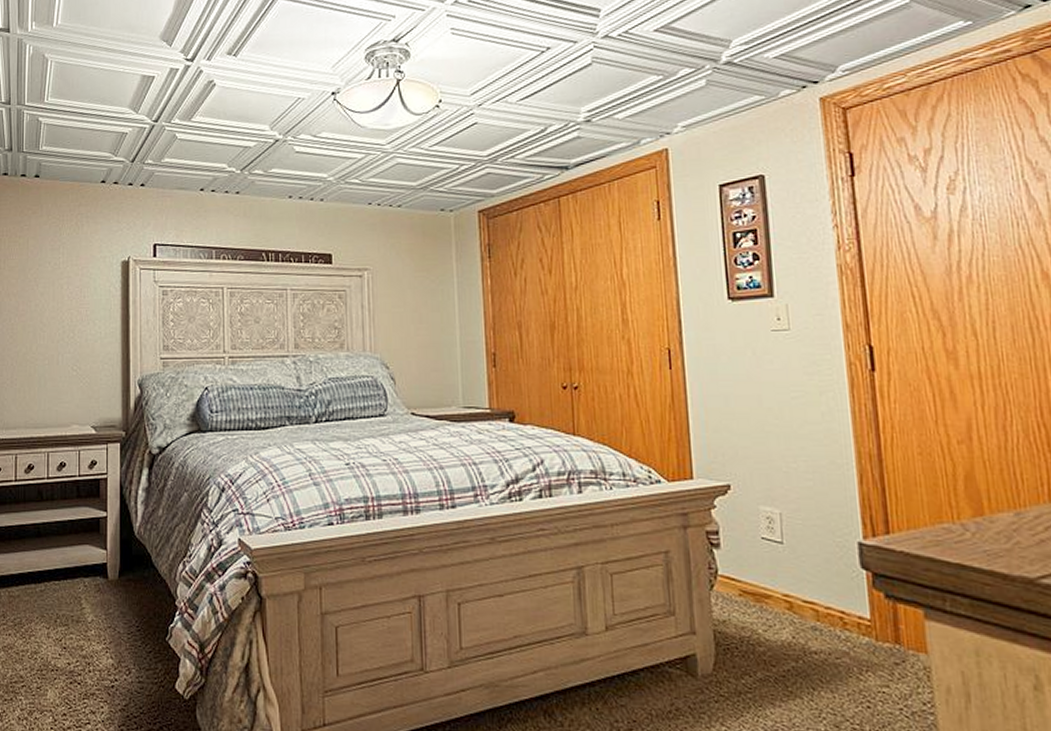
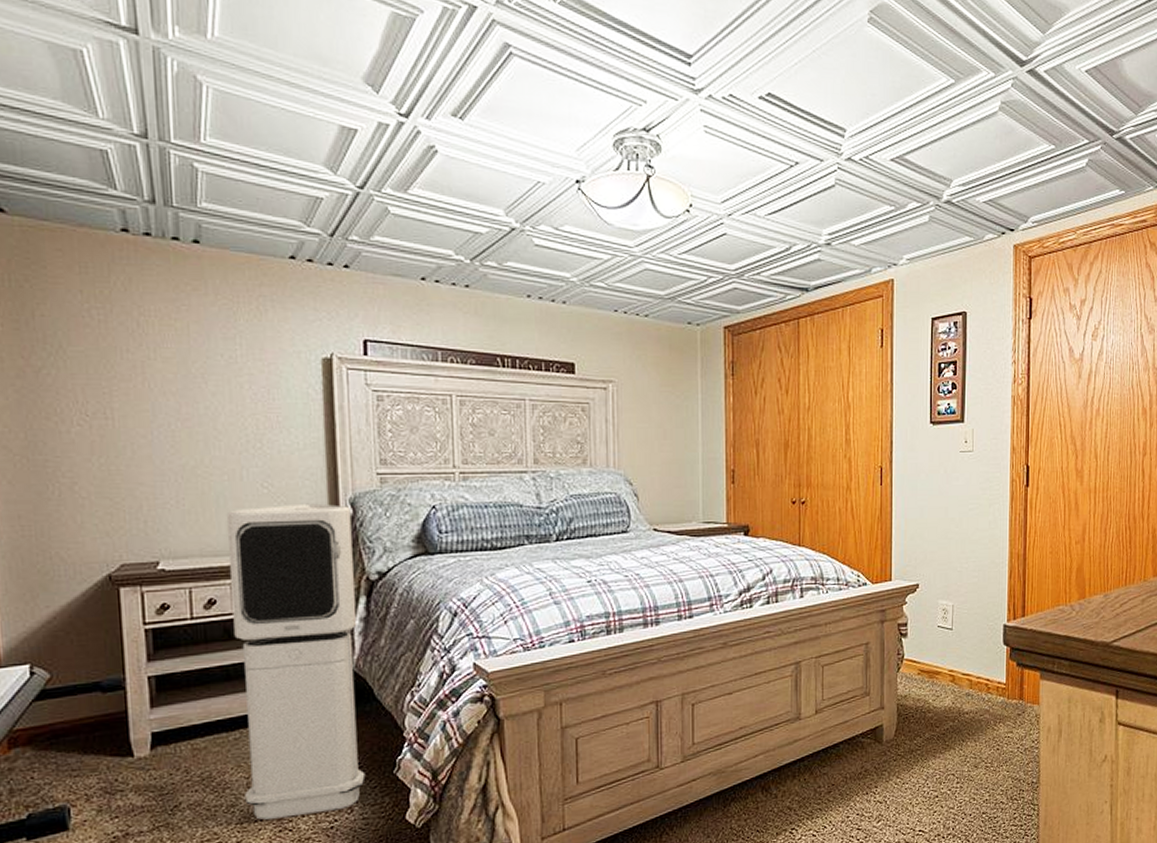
air purifier: none [45,384,142,671] -> present [226,503,366,820]

